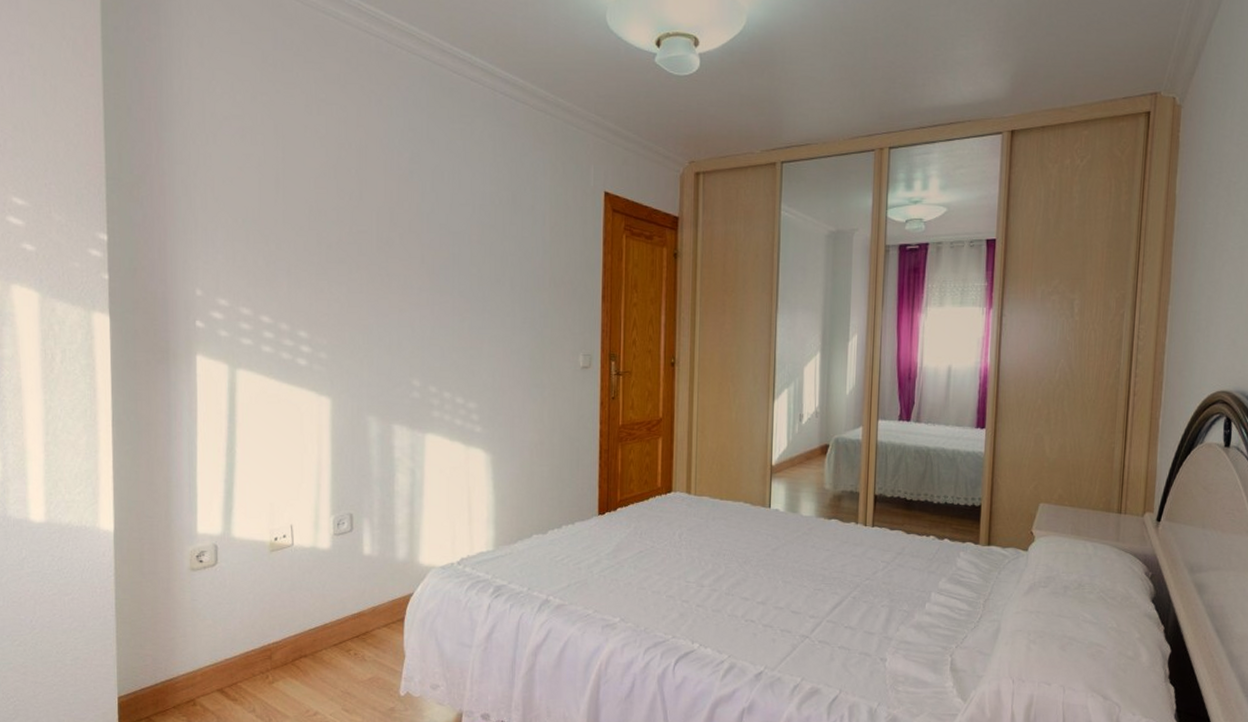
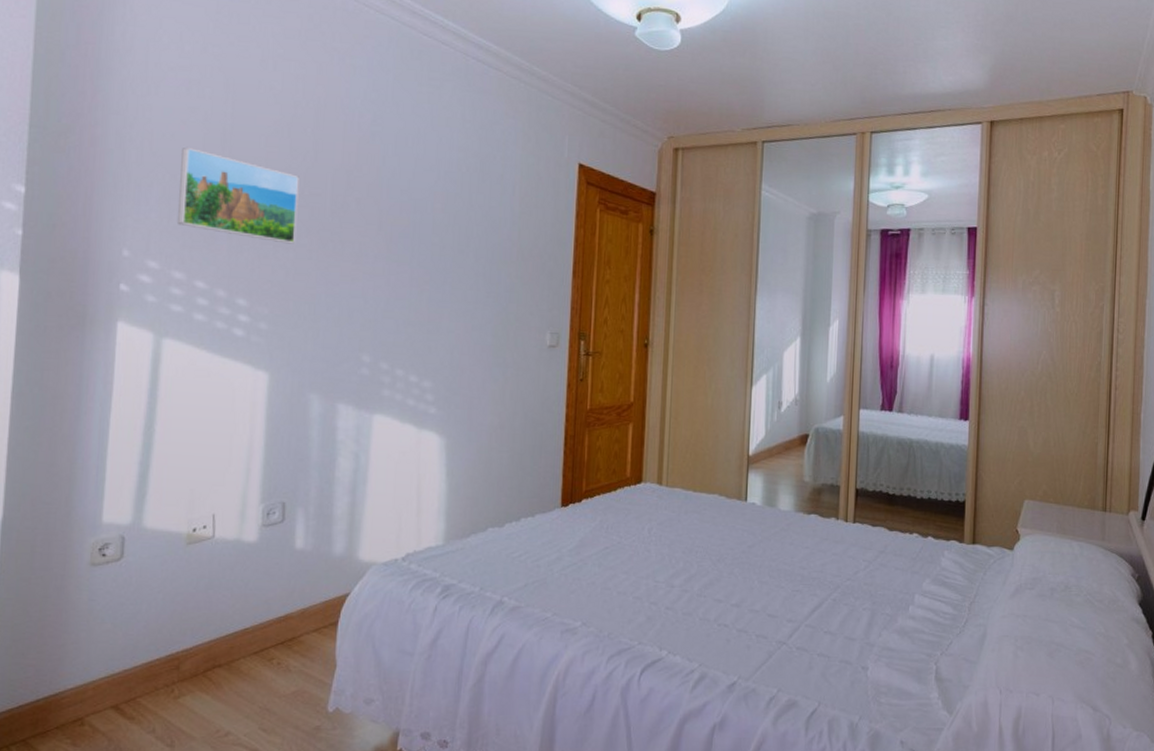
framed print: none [241,192,348,279] -> present [178,148,299,244]

